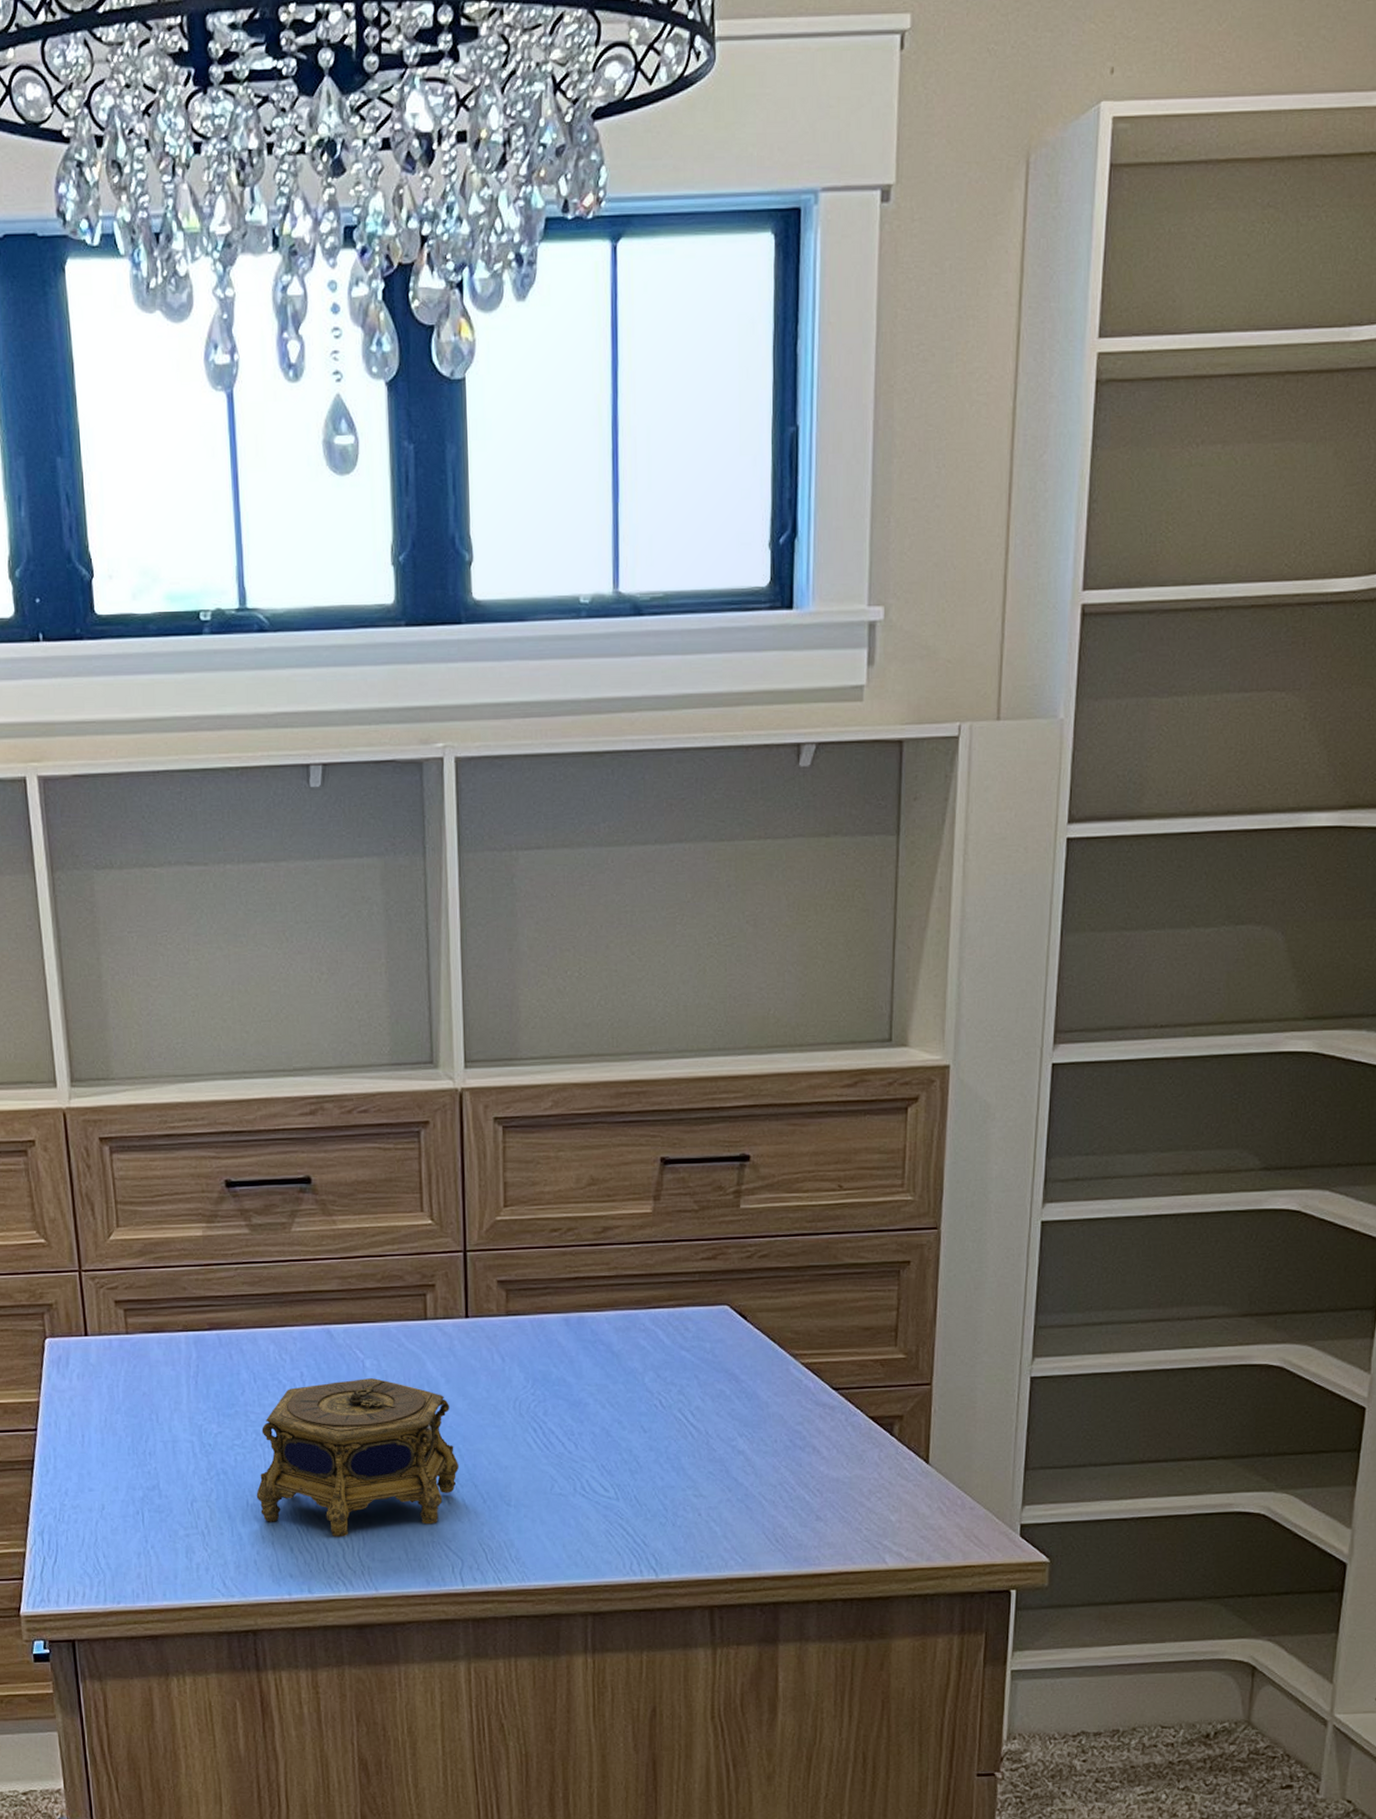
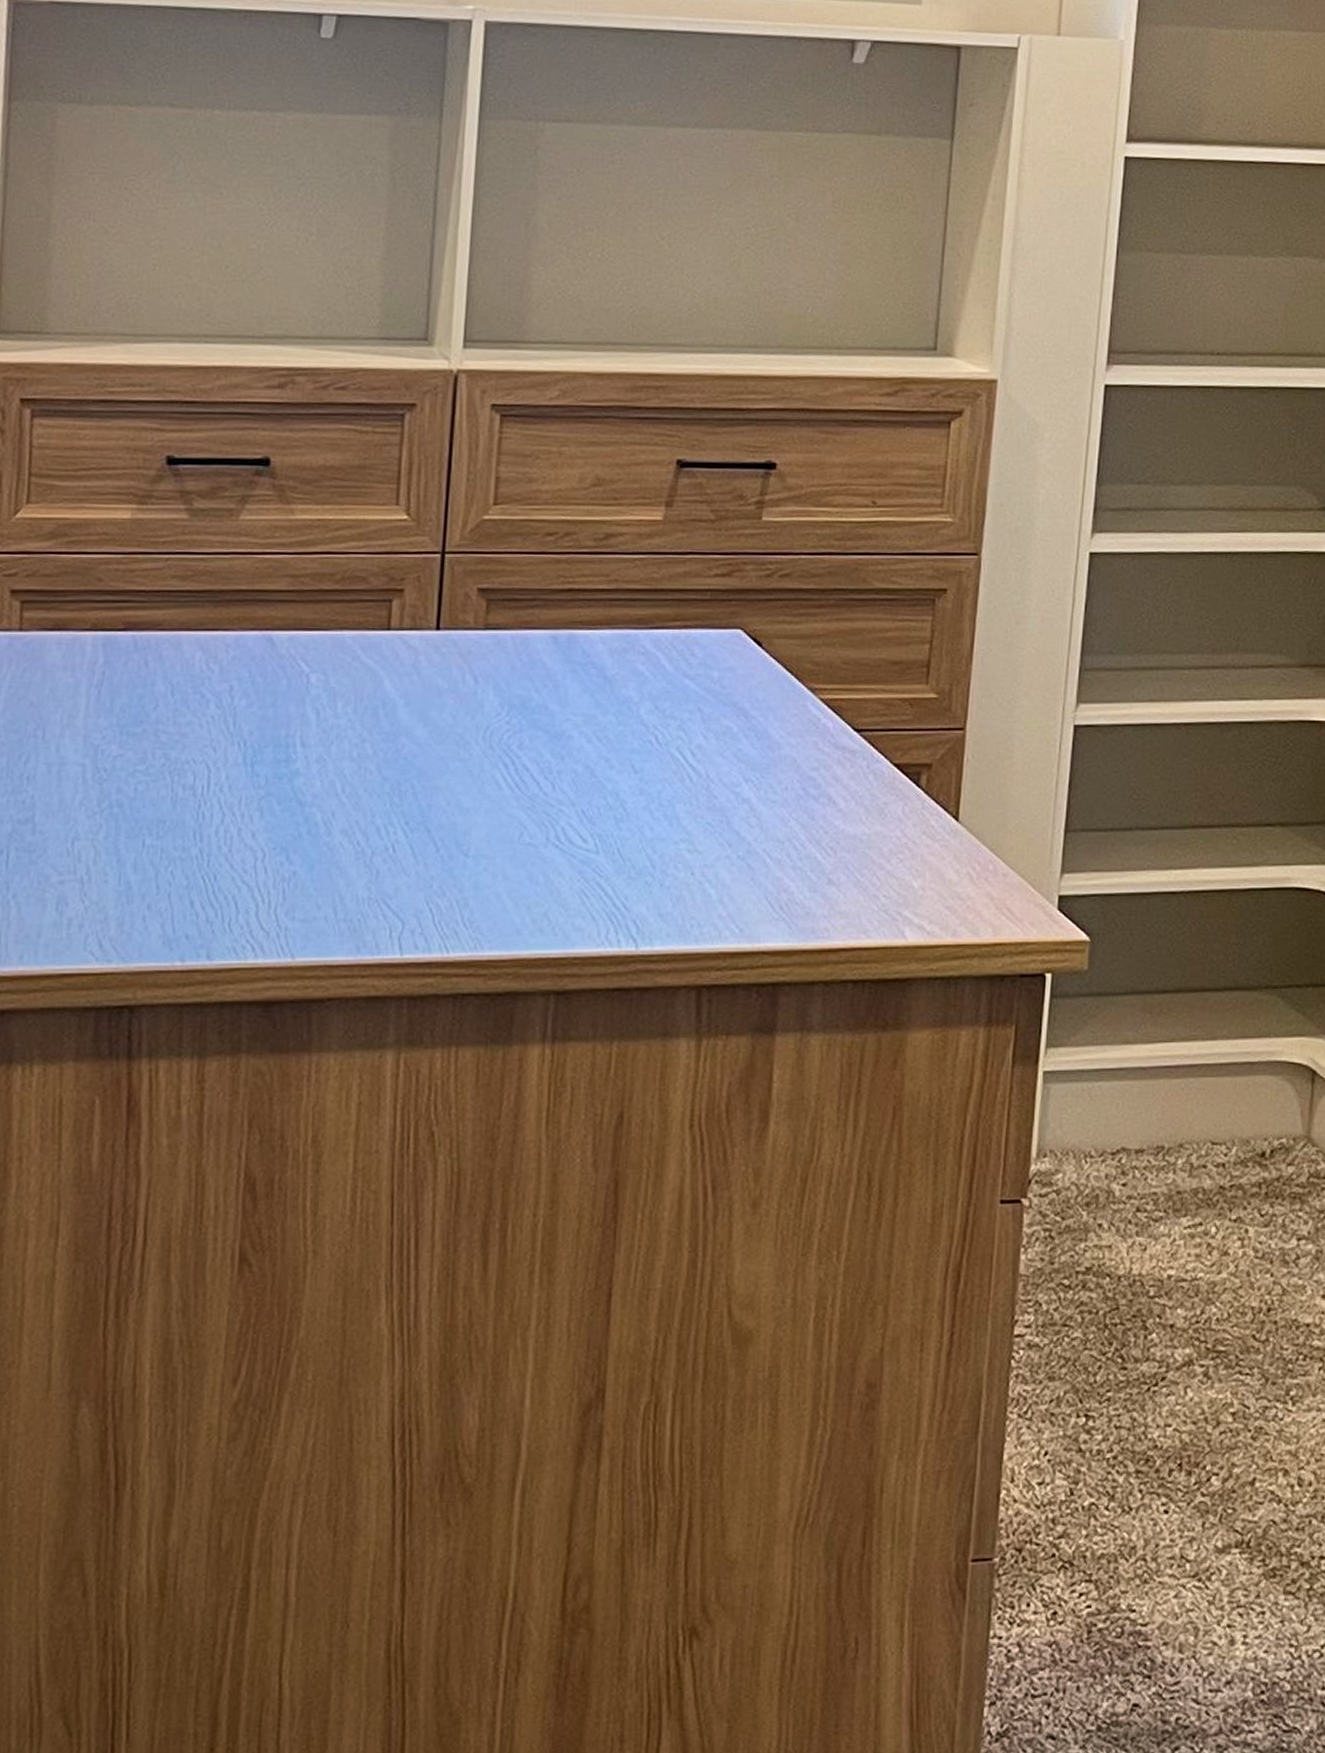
clock: present [256,1378,459,1537] -> none [156,696,410,890]

